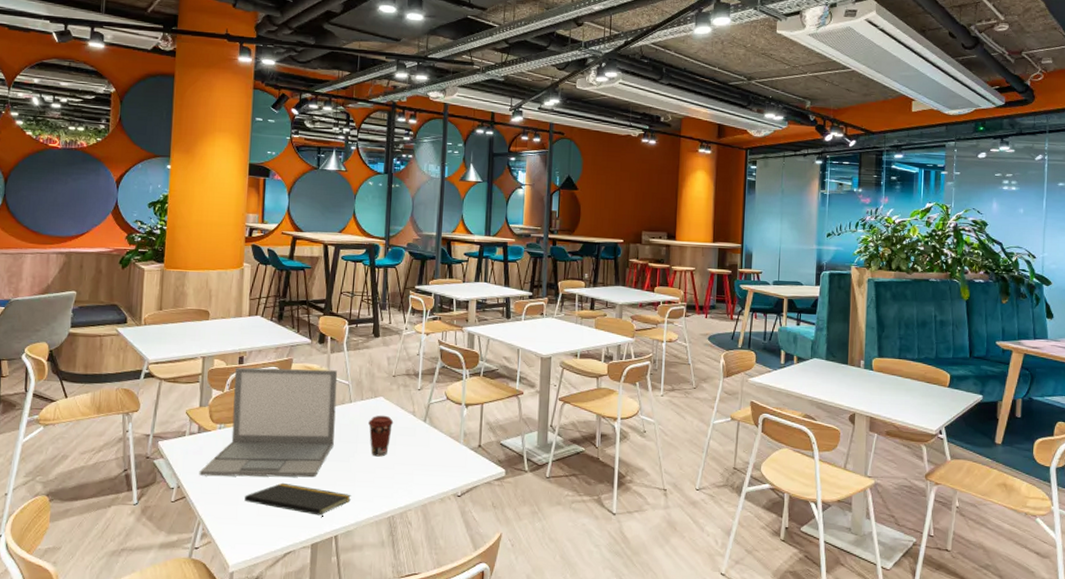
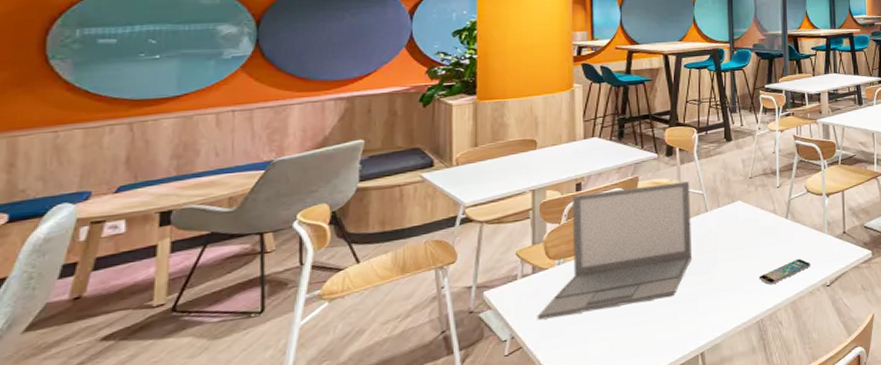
notepad: present [244,482,351,518] -> none [594,306,715,338]
coffee cup: present [368,415,394,457] -> none [728,218,755,263]
smartphone: none [393,464,444,485] -> present [758,259,811,285]

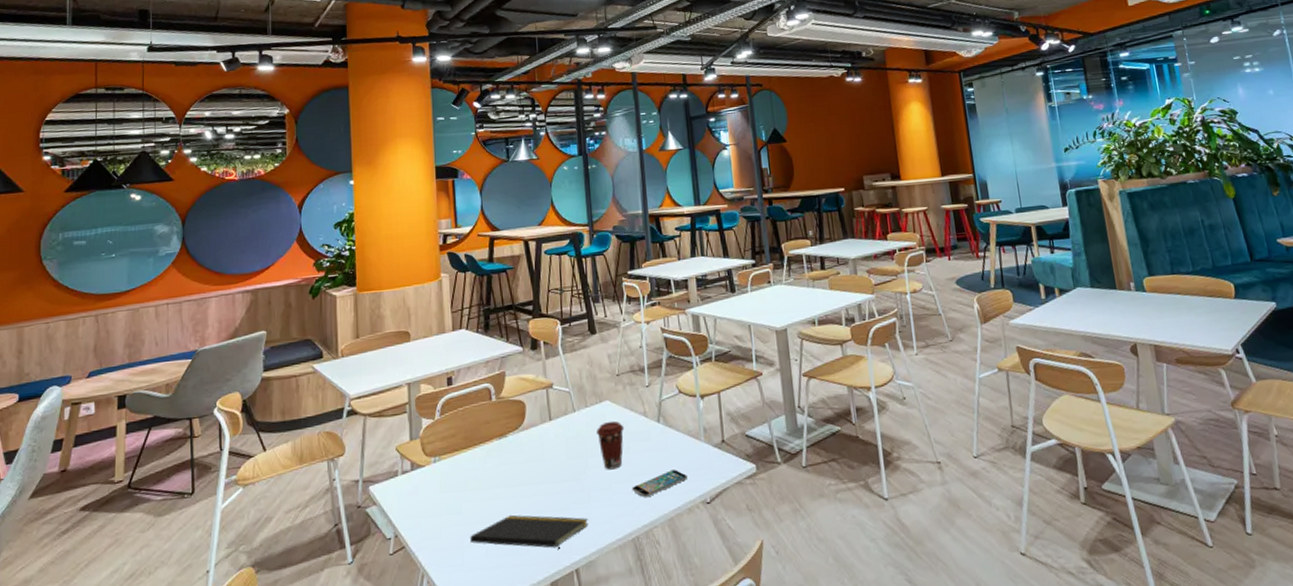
laptop: present [537,181,692,320] -> none [417,378,562,520]
notepad: none [594,306,715,338] -> present [470,514,588,551]
coffee cup: none [728,218,755,263] -> present [597,420,625,470]

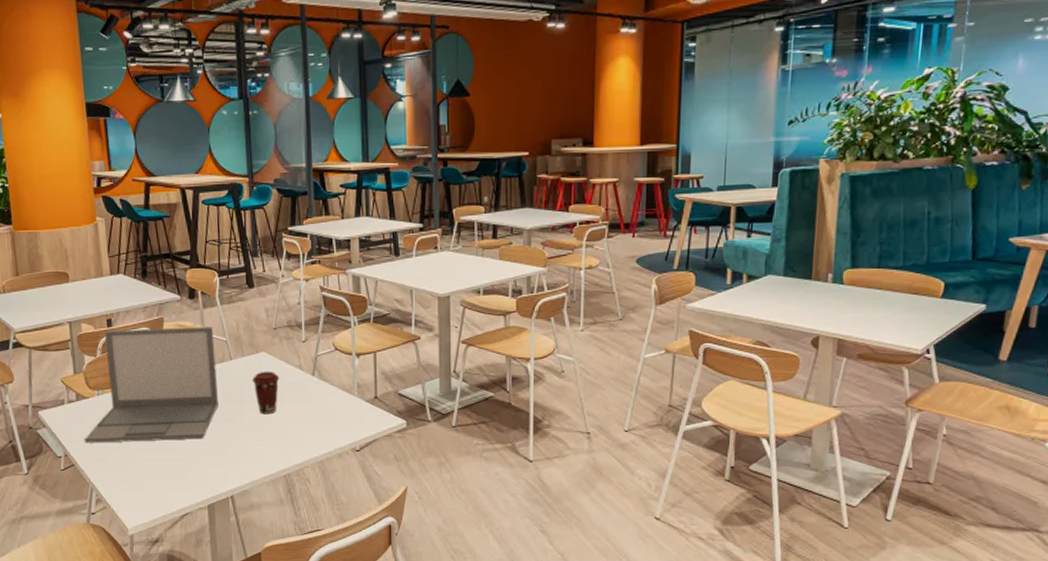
laptop: none [417,378,562,520] -> present [84,327,218,443]
notepad: present [470,514,588,551] -> none [133,446,243,479]
smartphone: present [632,469,688,498] -> none [285,419,339,442]

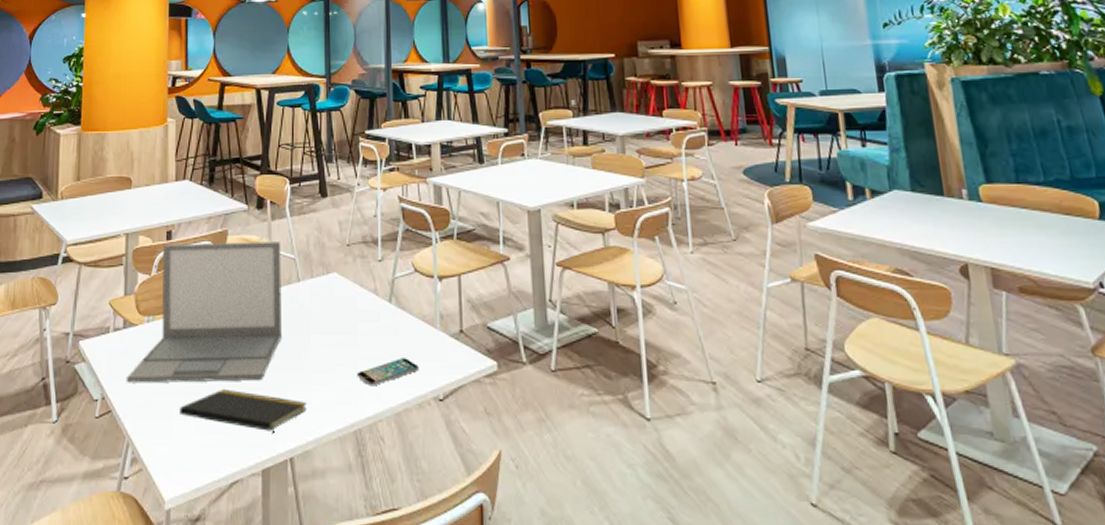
notepad: none [133,446,243,479] -> present [180,388,307,435]
coffee cup: present [253,371,280,415] -> none [322,295,352,351]
smartphone: none [285,419,339,442] -> present [356,358,419,387]

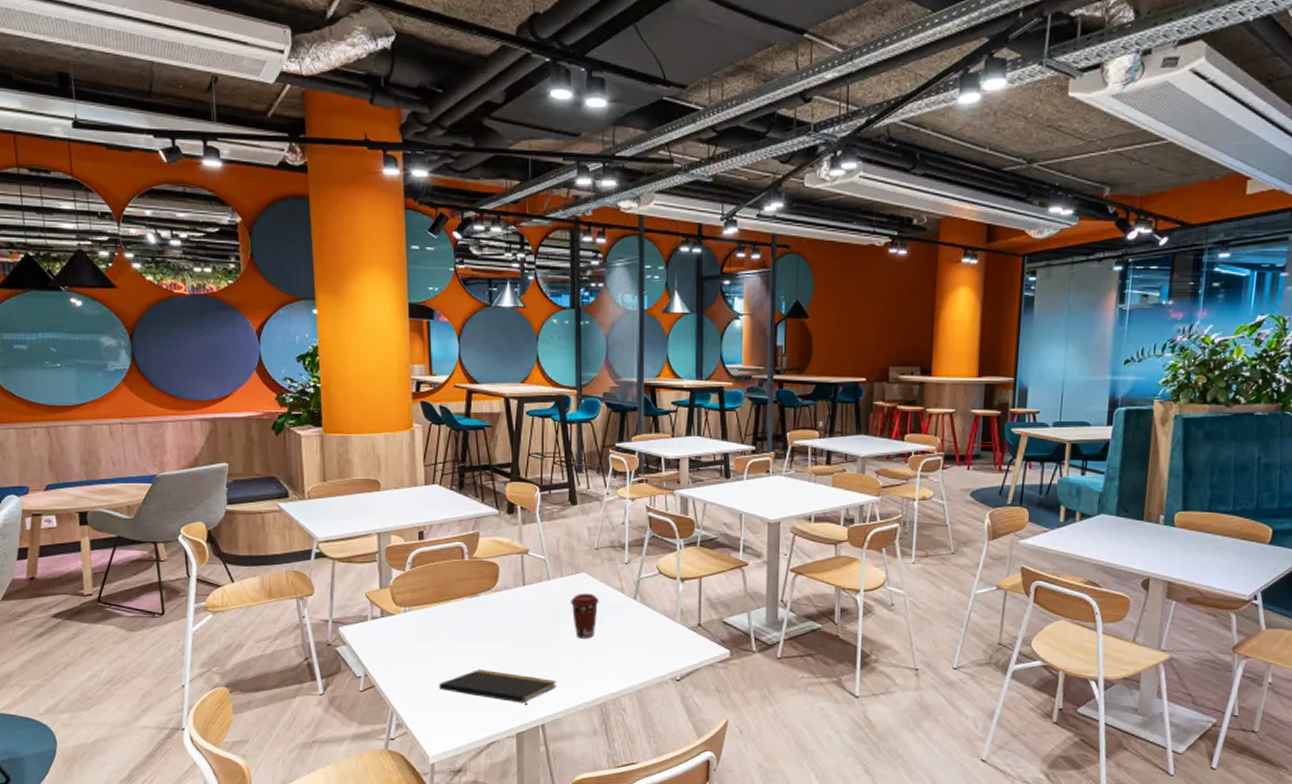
laptop: present [126,242,282,383] -> none [386,543,533,664]
coffee cup: none [322,295,352,351] -> present [571,593,600,639]
smartphone: present [356,358,419,387] -> none [602,646,659,669]

